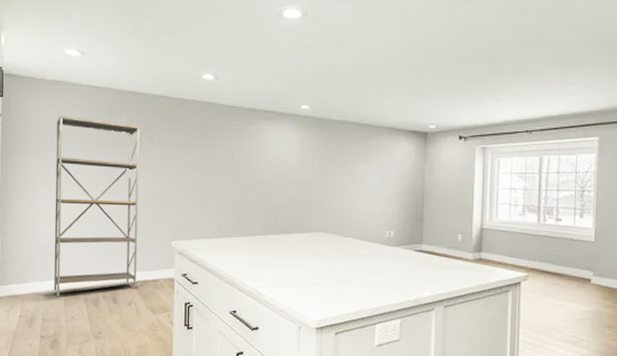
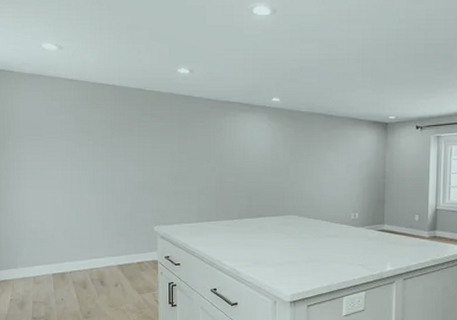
shelving unit: present [54,115,139,297] -> none [38,108,122,281]

